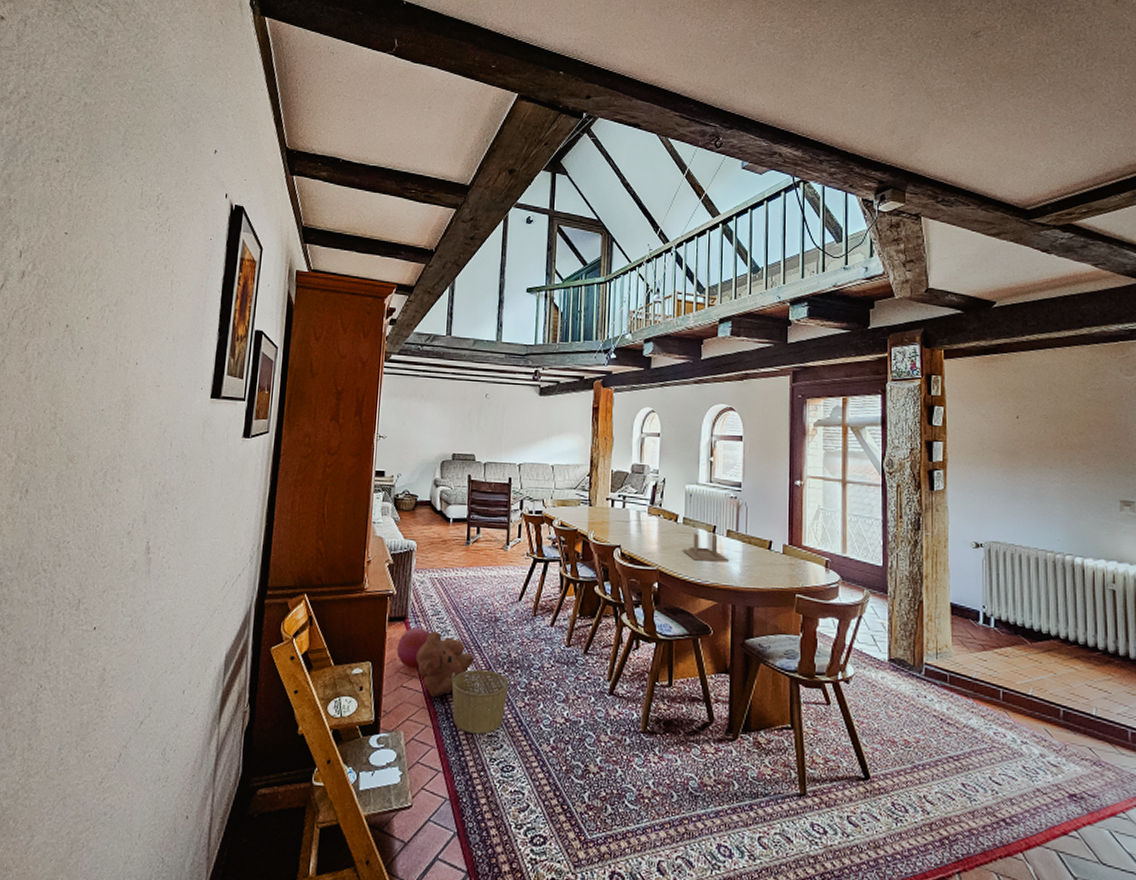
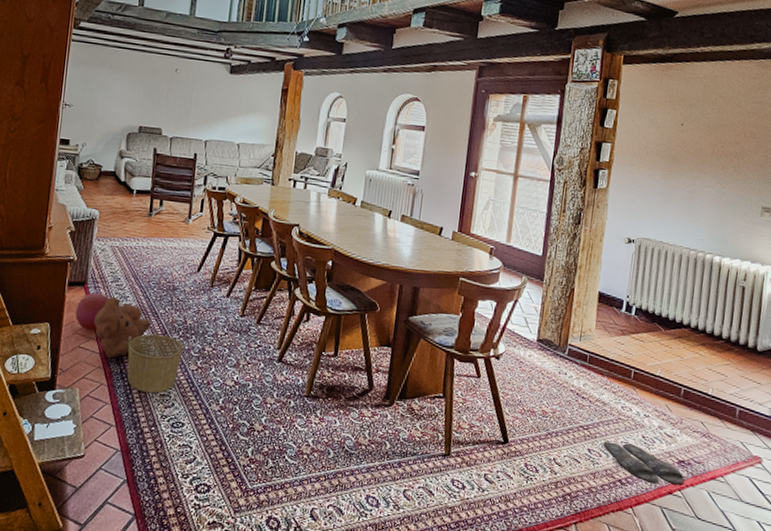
napkin holder: present [682,533,730,563] -> none [357,216,402,246]
slippers: none [978,774,1080,825] -> present [603,441,685,486]

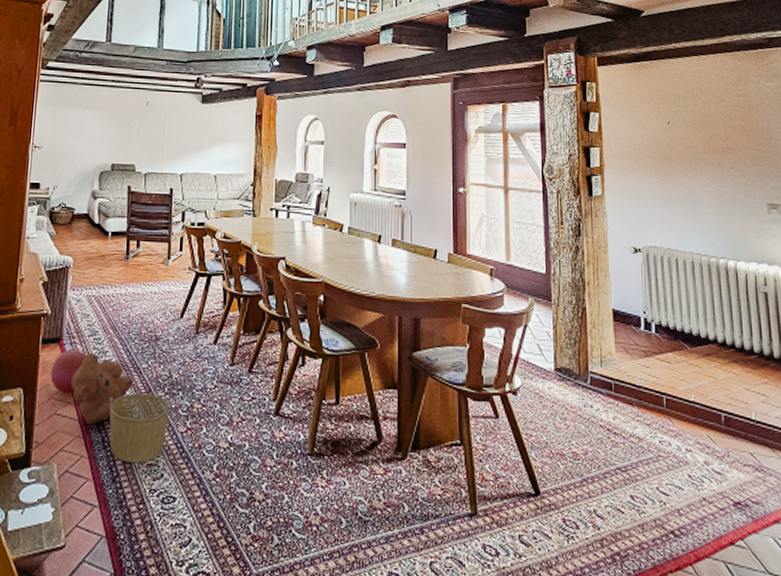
slippers: present [603,441,685,486] -> none [646,485,745,534]

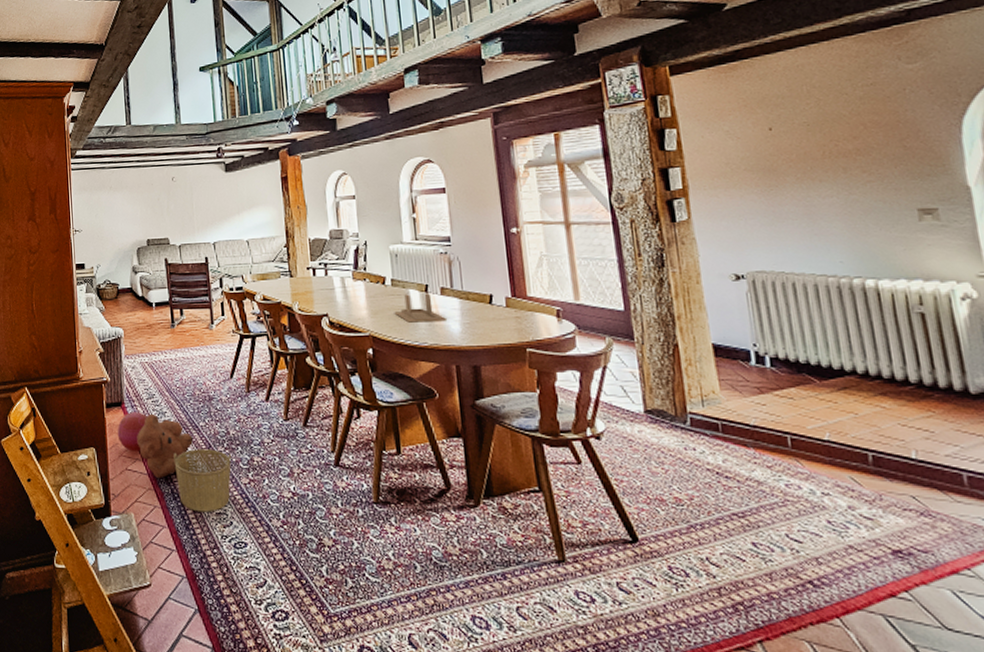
napkin holder: none [347,243,396,273] -> present [394,293,448,323]

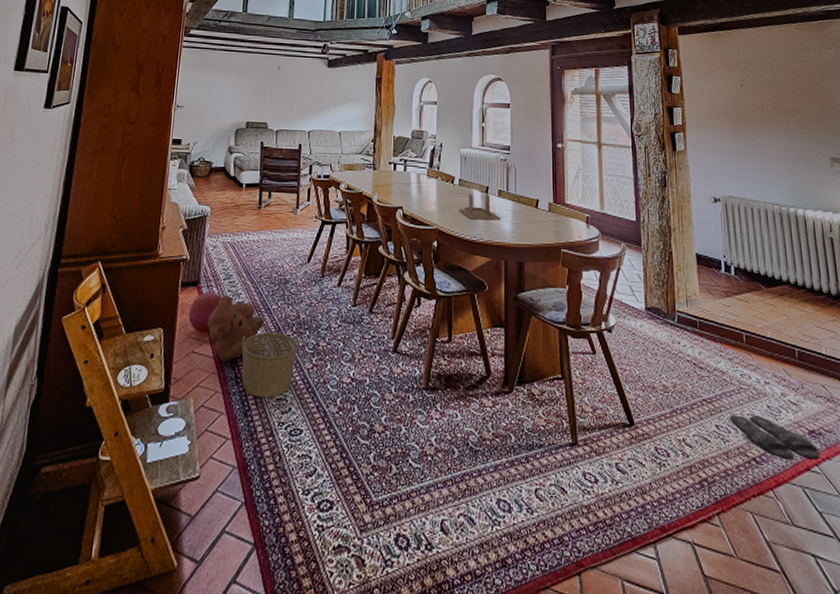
slippers: none [772,531,911,586] -> present [729,415,820,461]

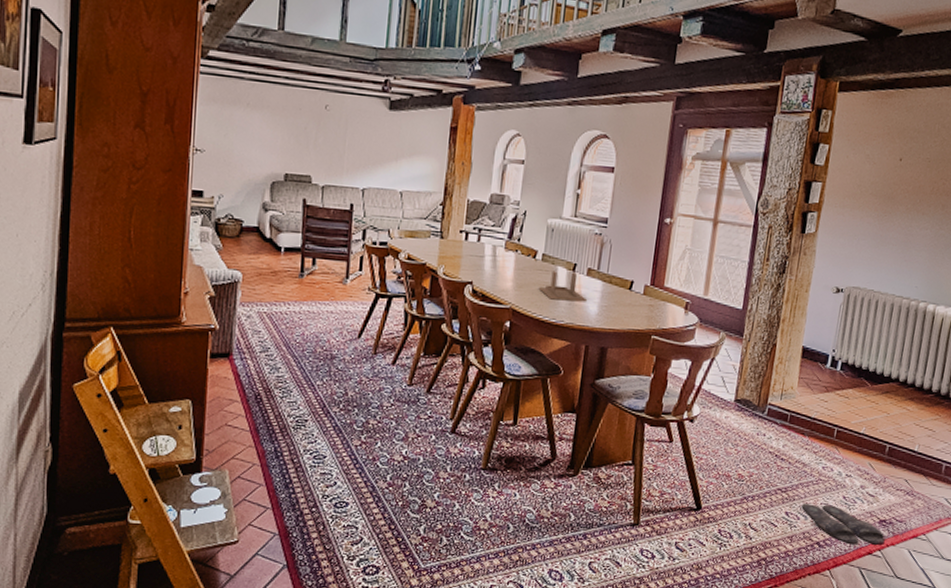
ball: present [188,292,222,334] -> none [220,364,258,407]
teddy bear: present [207,294,265,363] -> none [242,368,308,437]
basket: present [242,332,298,398] -> none [282,408,345,472]

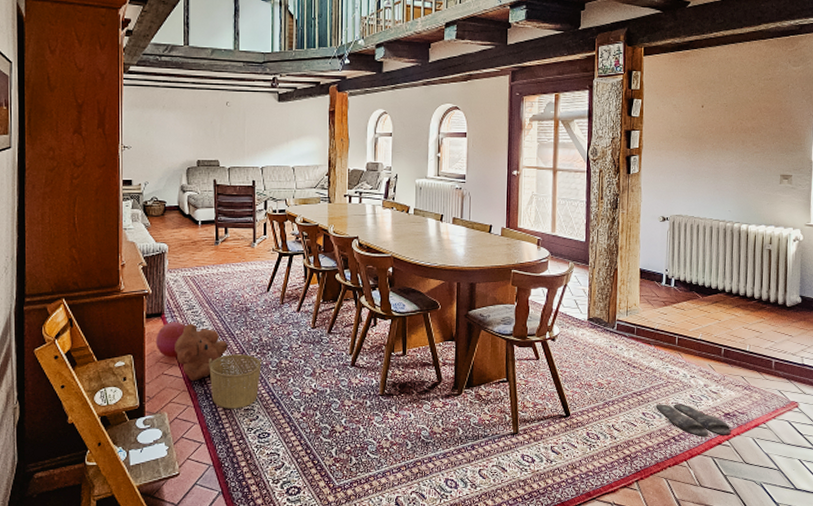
ball: none [220,364,258,407] -> present [155,322,186,358]
teddy bear: none [242,368,308,437] -> present [175,323,229,382]
basket: none [282,408,345,472] -> present [209,354,262,409]
napkin holder: present [538,270,588,302] -> none [413,222,455,246]

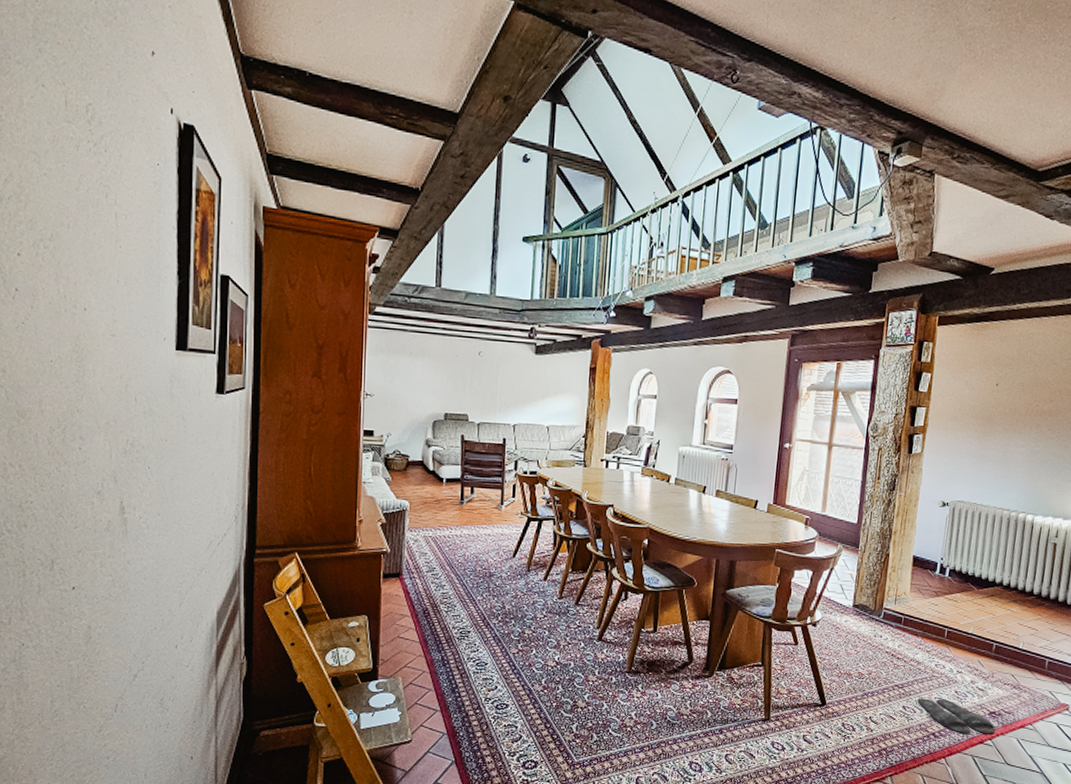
ball: present [155,322,186,358] -> none [392,583,425,621]
teddy bear: present [175,323,229,382] -> none [412,586,470,647]
basket: present [209,354,262,409] -> none [447,621,504,678]

